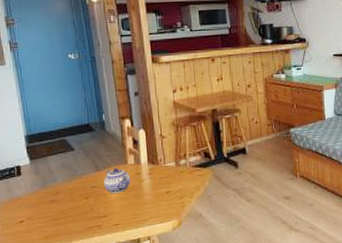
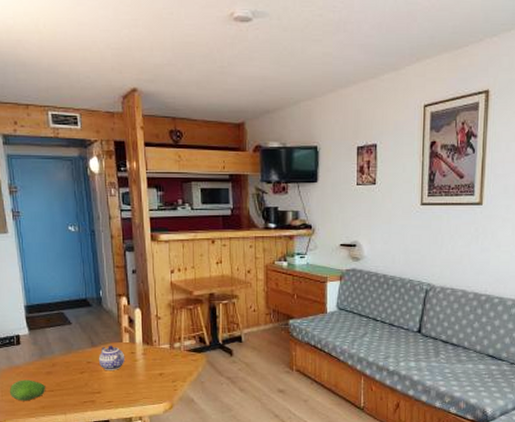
fruit: none [10,210,50,233] -> present [9,380,46,401]

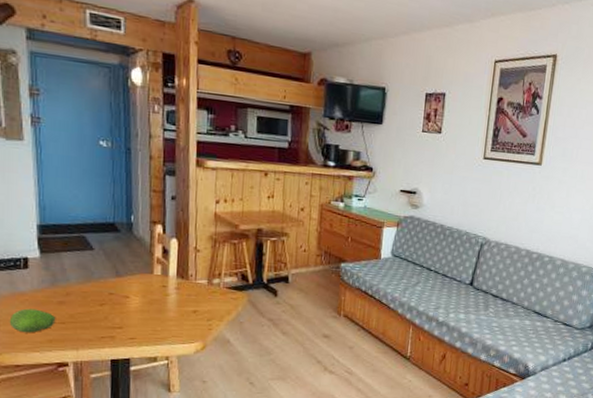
teapot: present [98,345,125,370] -> none [122,276,155,304]

